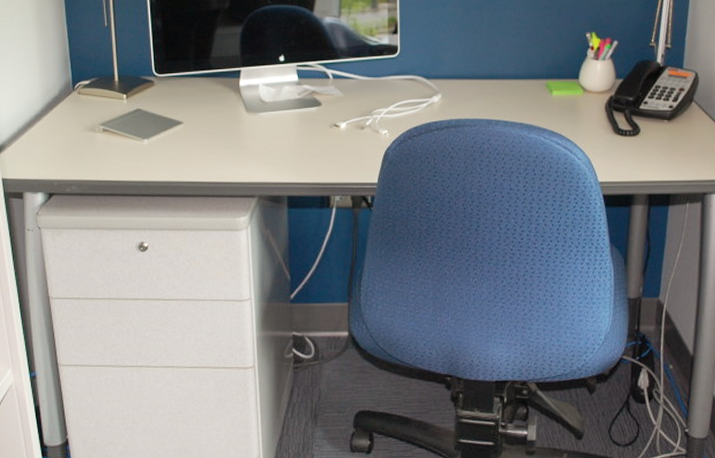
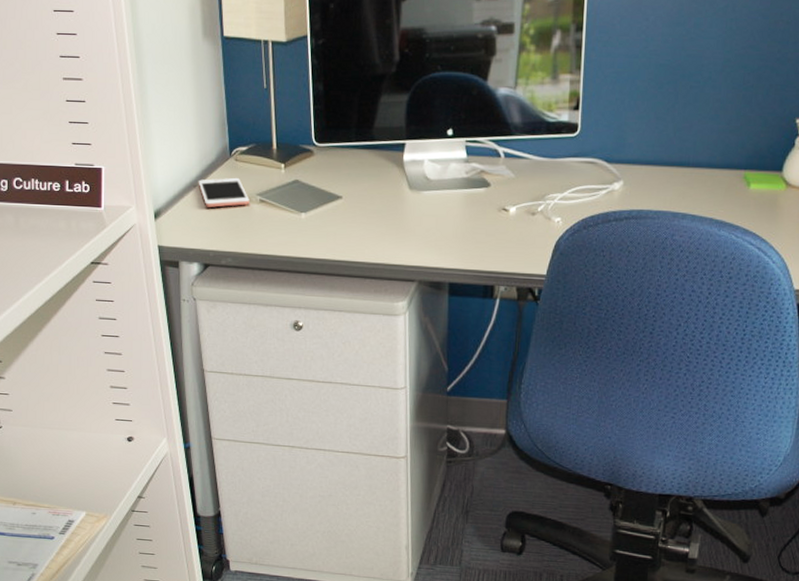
cell phone: none [42,109,93,139] -> present [198,177,249,208]

